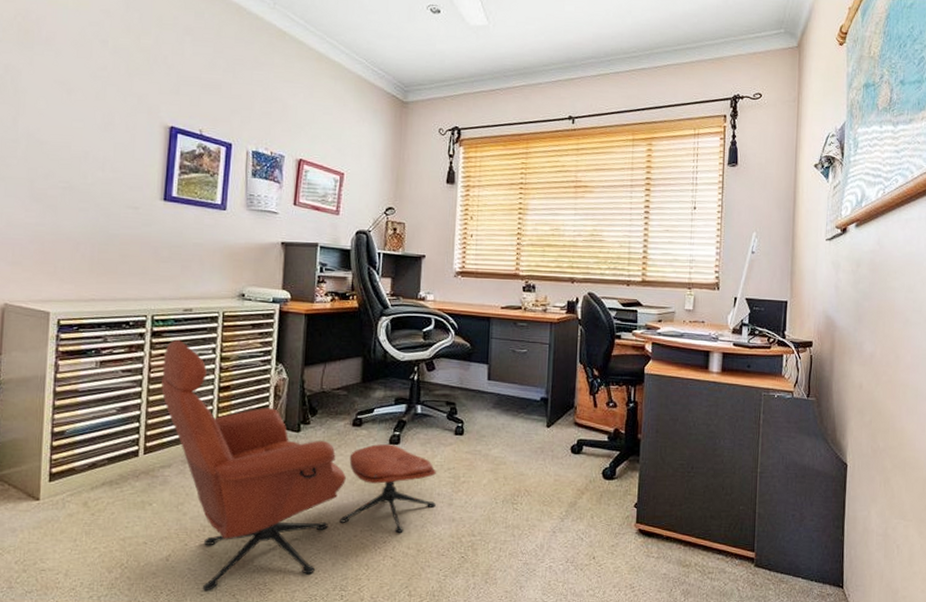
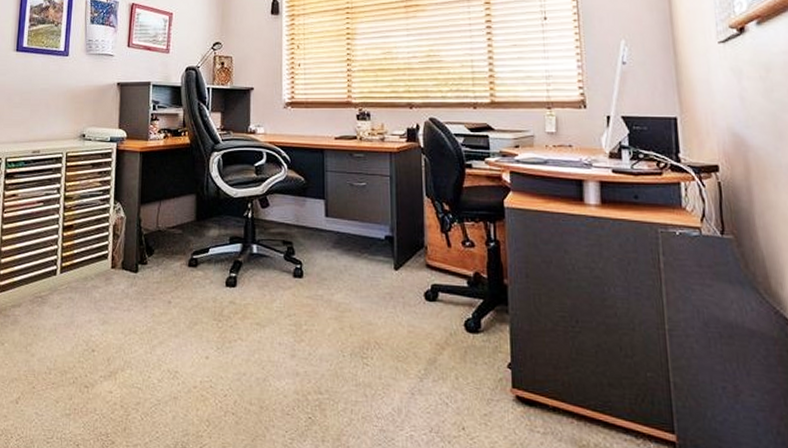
armchair: present [161,339,437,592] -> none [13,180,279,439]

